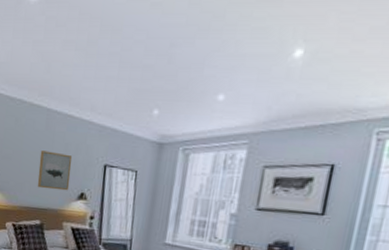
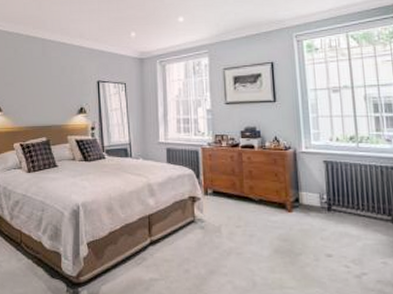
wall art: present [37,151,73,191] -> none [40,74,69,108]

